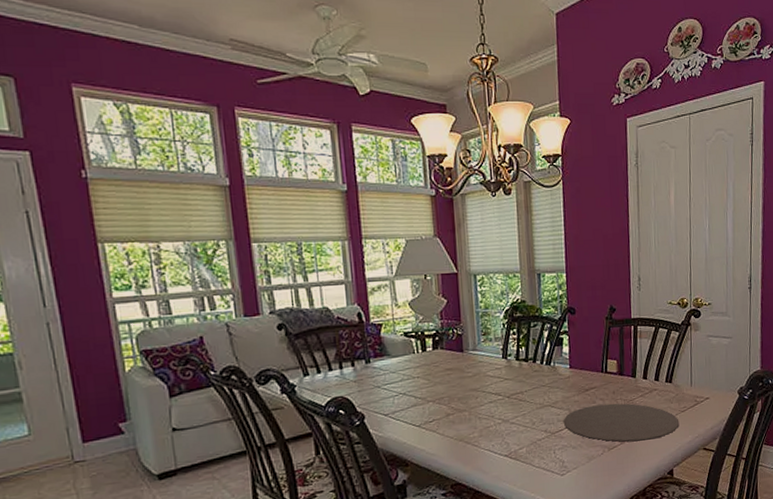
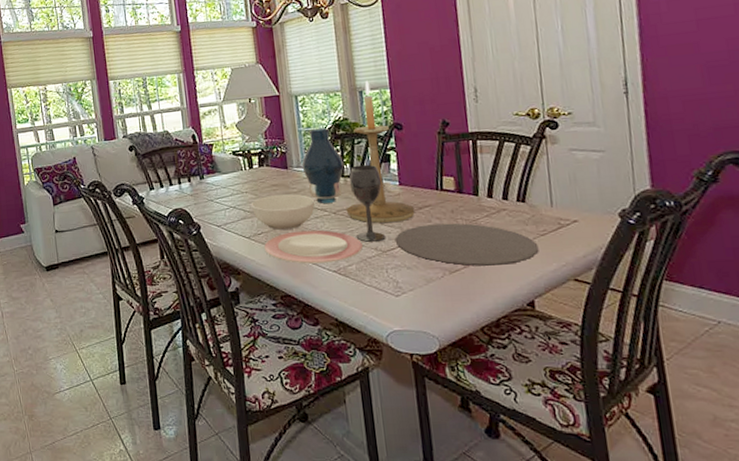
bowl: none [422,378,490,417] -> present [250,194,315,230]
plate: none [435,414,534,451] -> present [264,229,364,264]
vase: none [478,310,520,388] -> present [301,128,344,204]
candlestick: none [519,264,582,406] -> present [346,81,415,224]
wine glass: none [523,348,555,425] -> present [349,164,386,242]

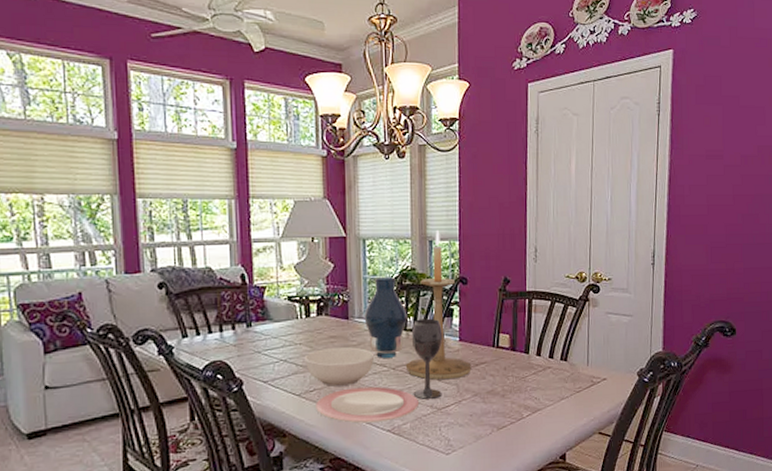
placemat: present [395,223,538,266] -> none [450,380,573,422]

